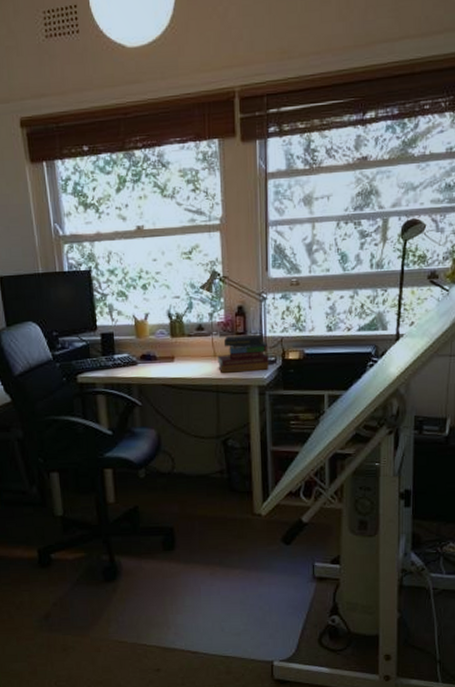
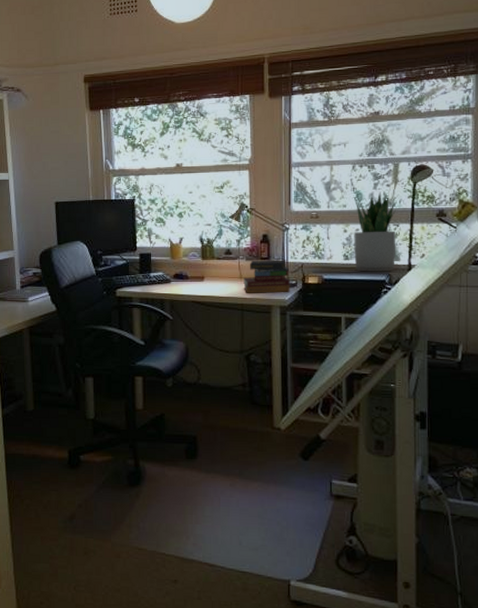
planter: none [338,253,384,344] -> present [354,192,396,272]

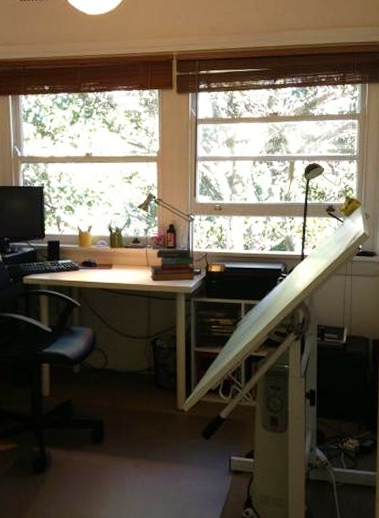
planter: present [354,192,396,272] -> none [253,187,291,261]

